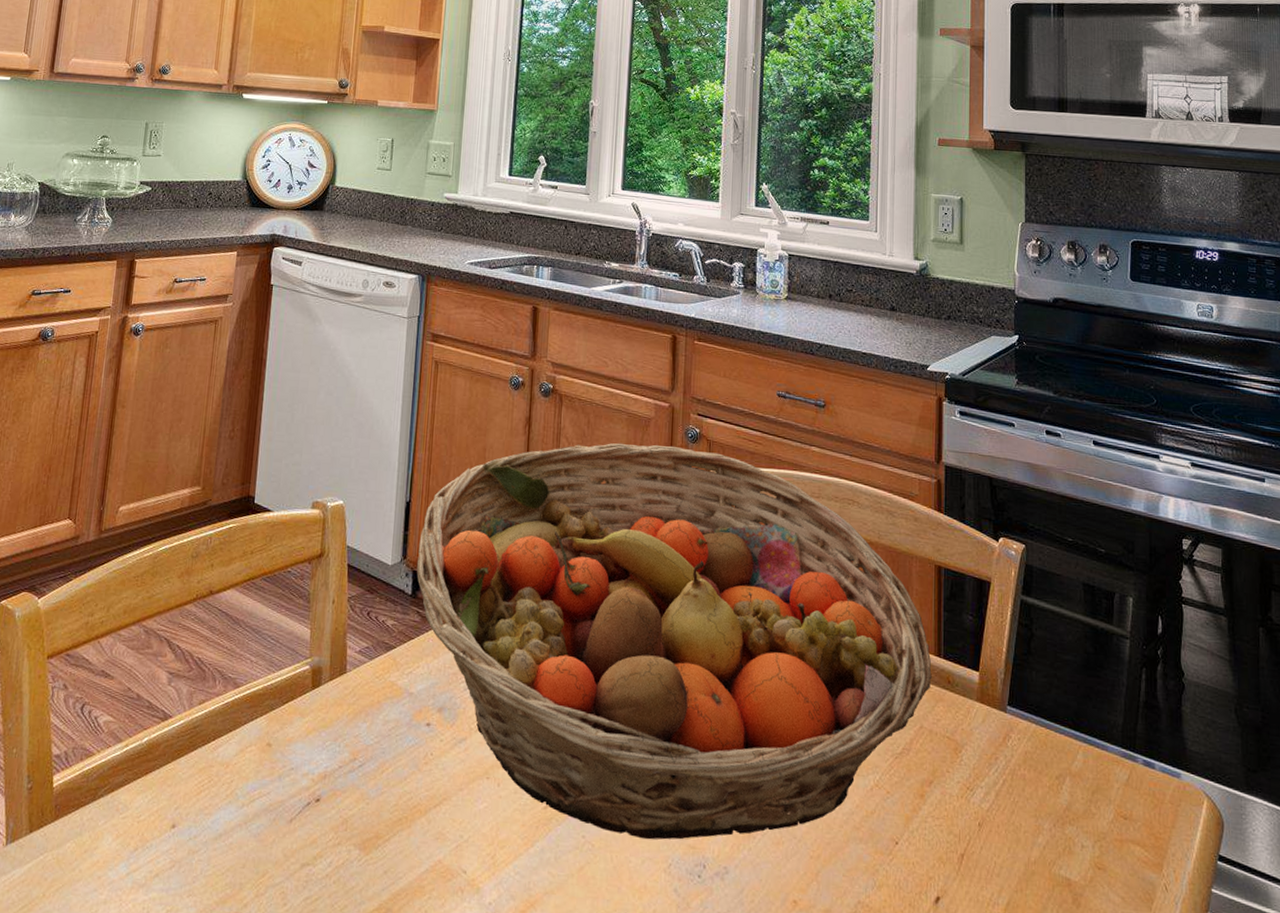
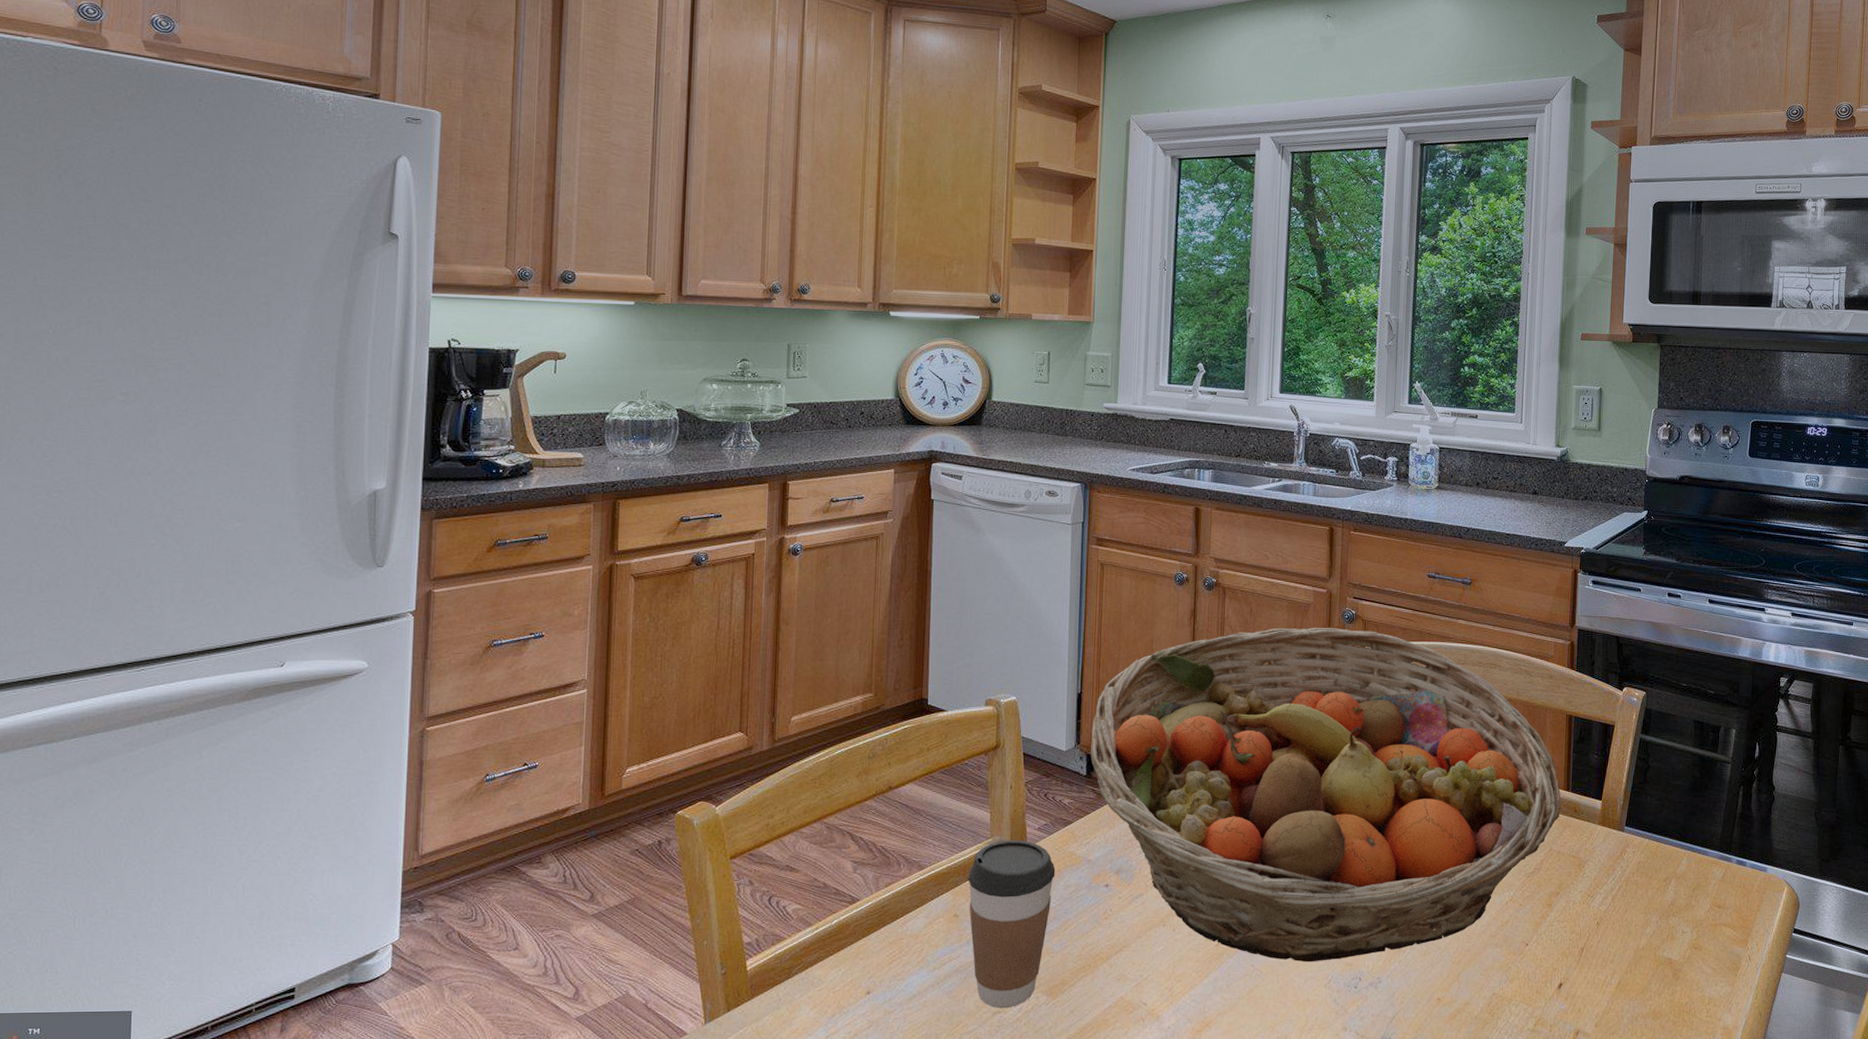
coffee cup: none [283,661,375,861] -> present [968,840,1056,1009]

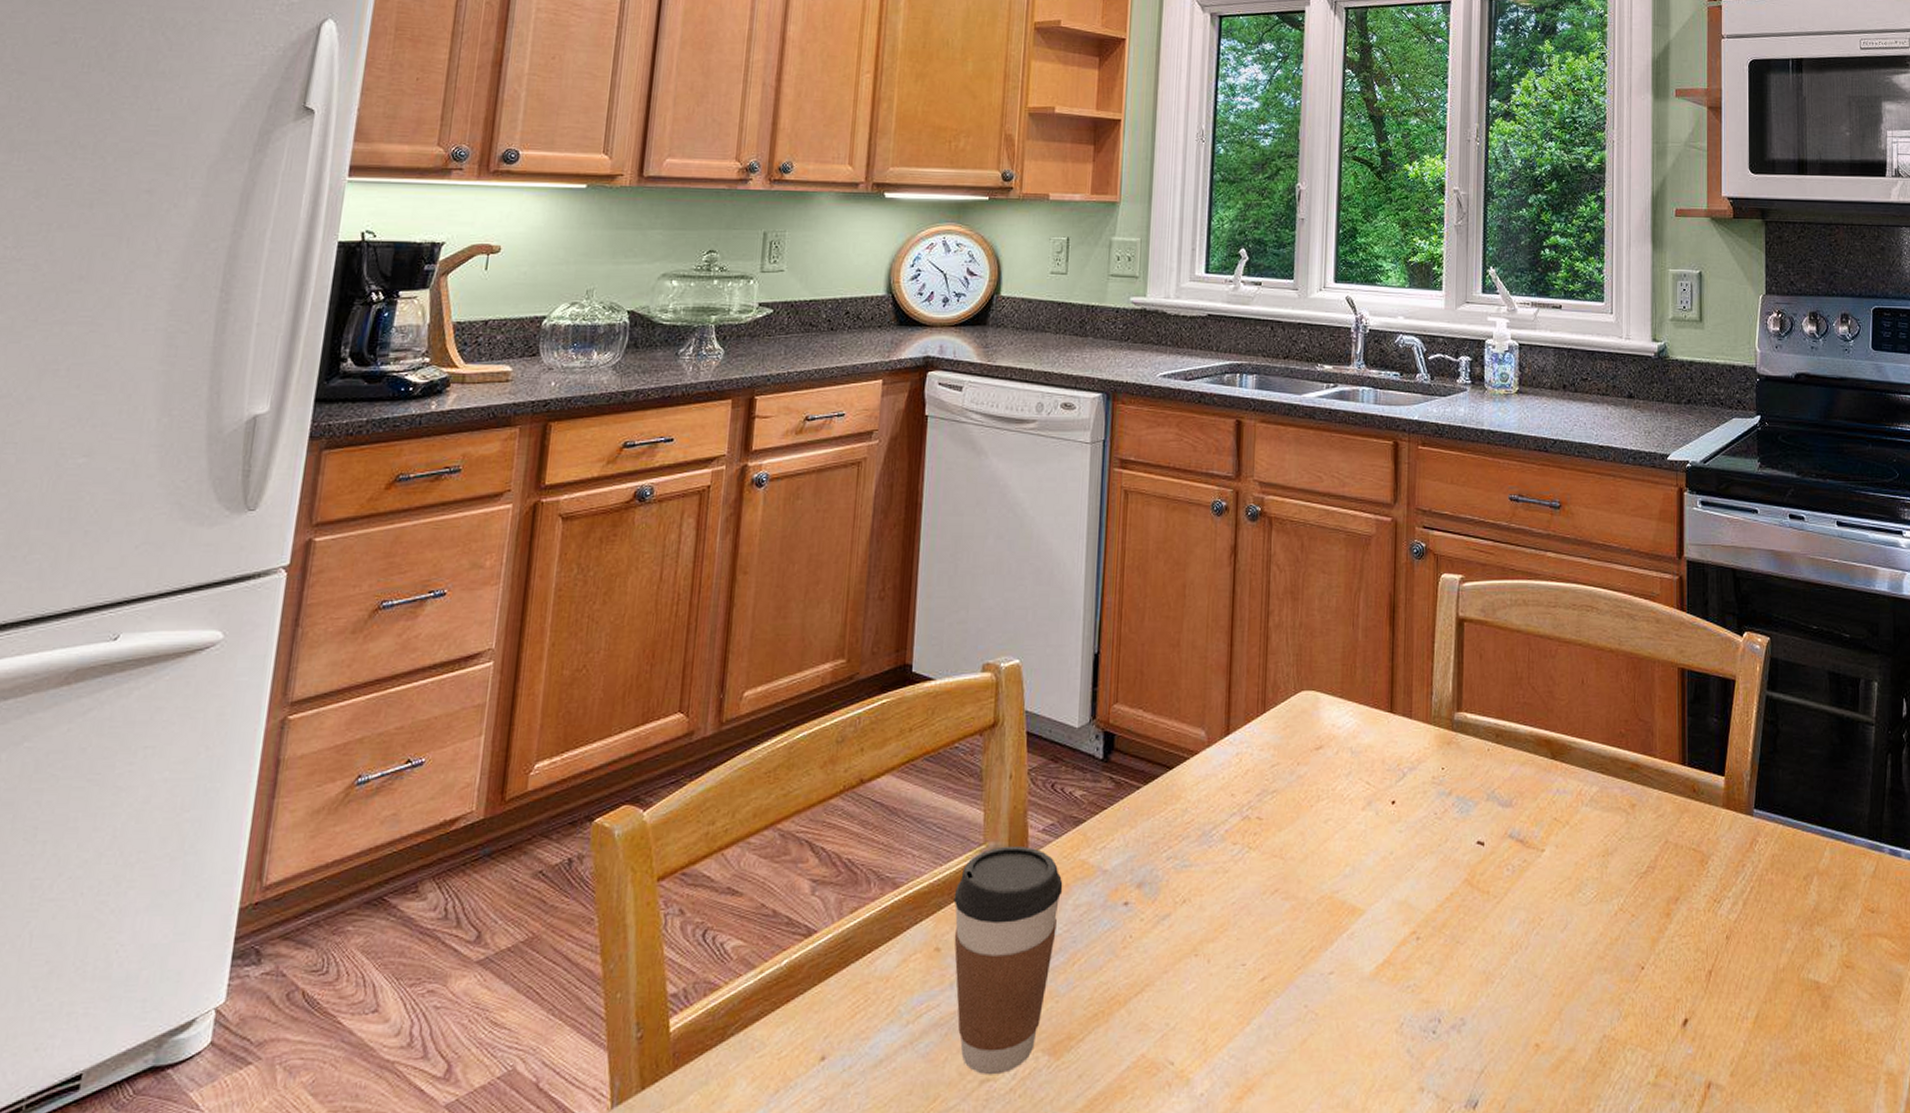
fruit basket: present [1090,627,1561,962] -> none [1108,564,1676,1000]

